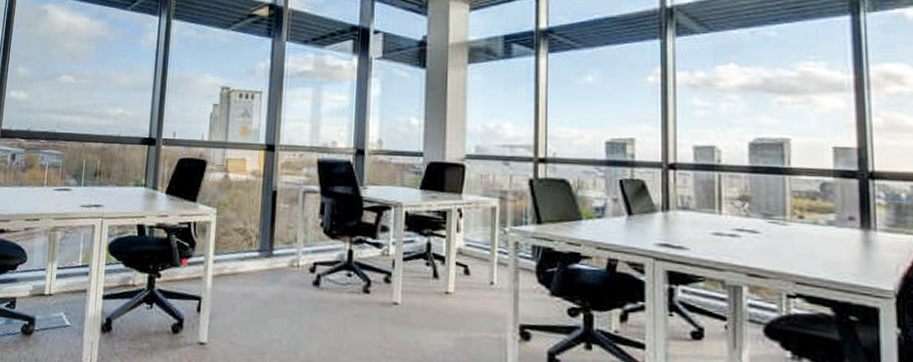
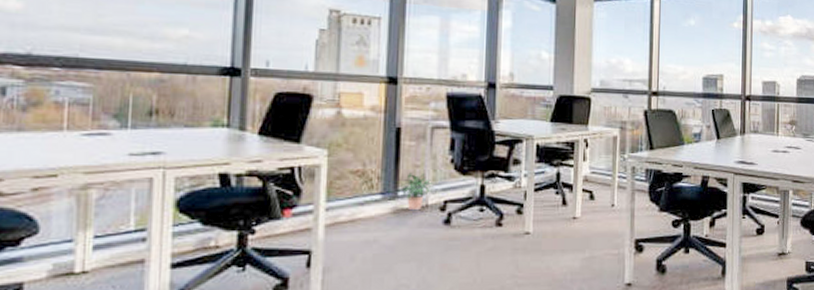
potted plant: none [273,233,306,270] -> present [398,172,435,211]

